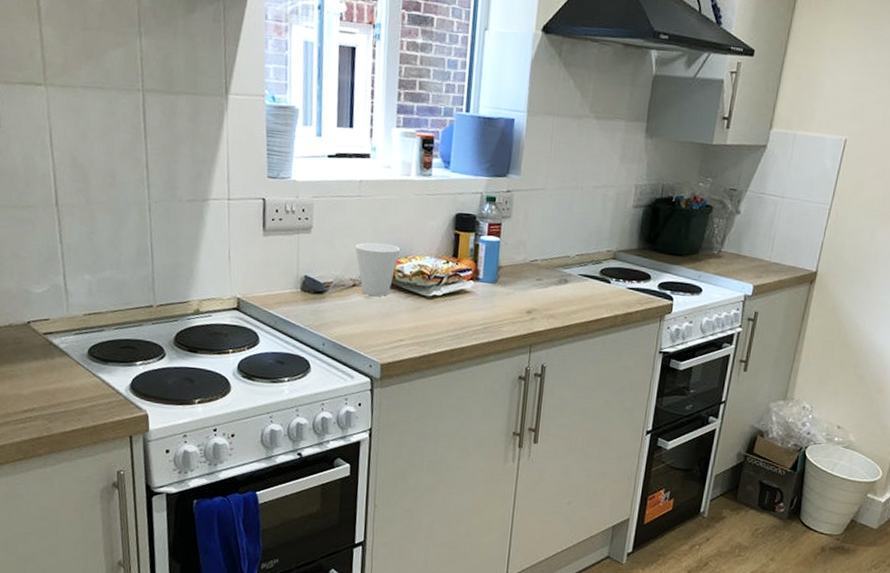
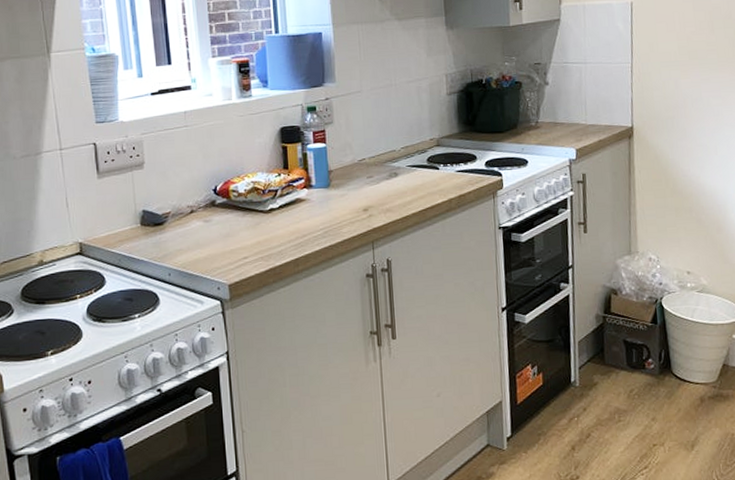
cup: present [354,242,401,296] -> none [187,166,232,219]

